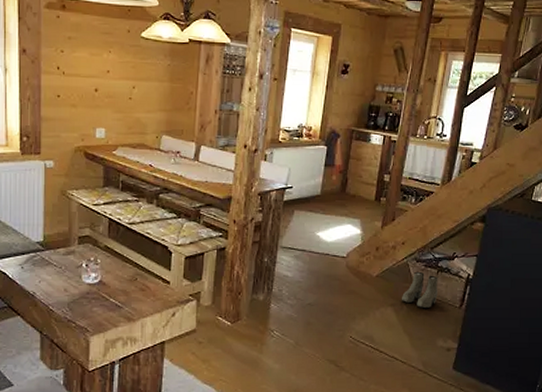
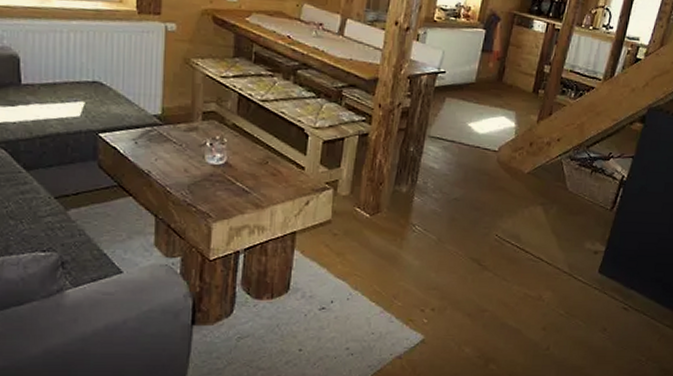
boots: present [402,271,438,309] -> none [552,170,592,210]

